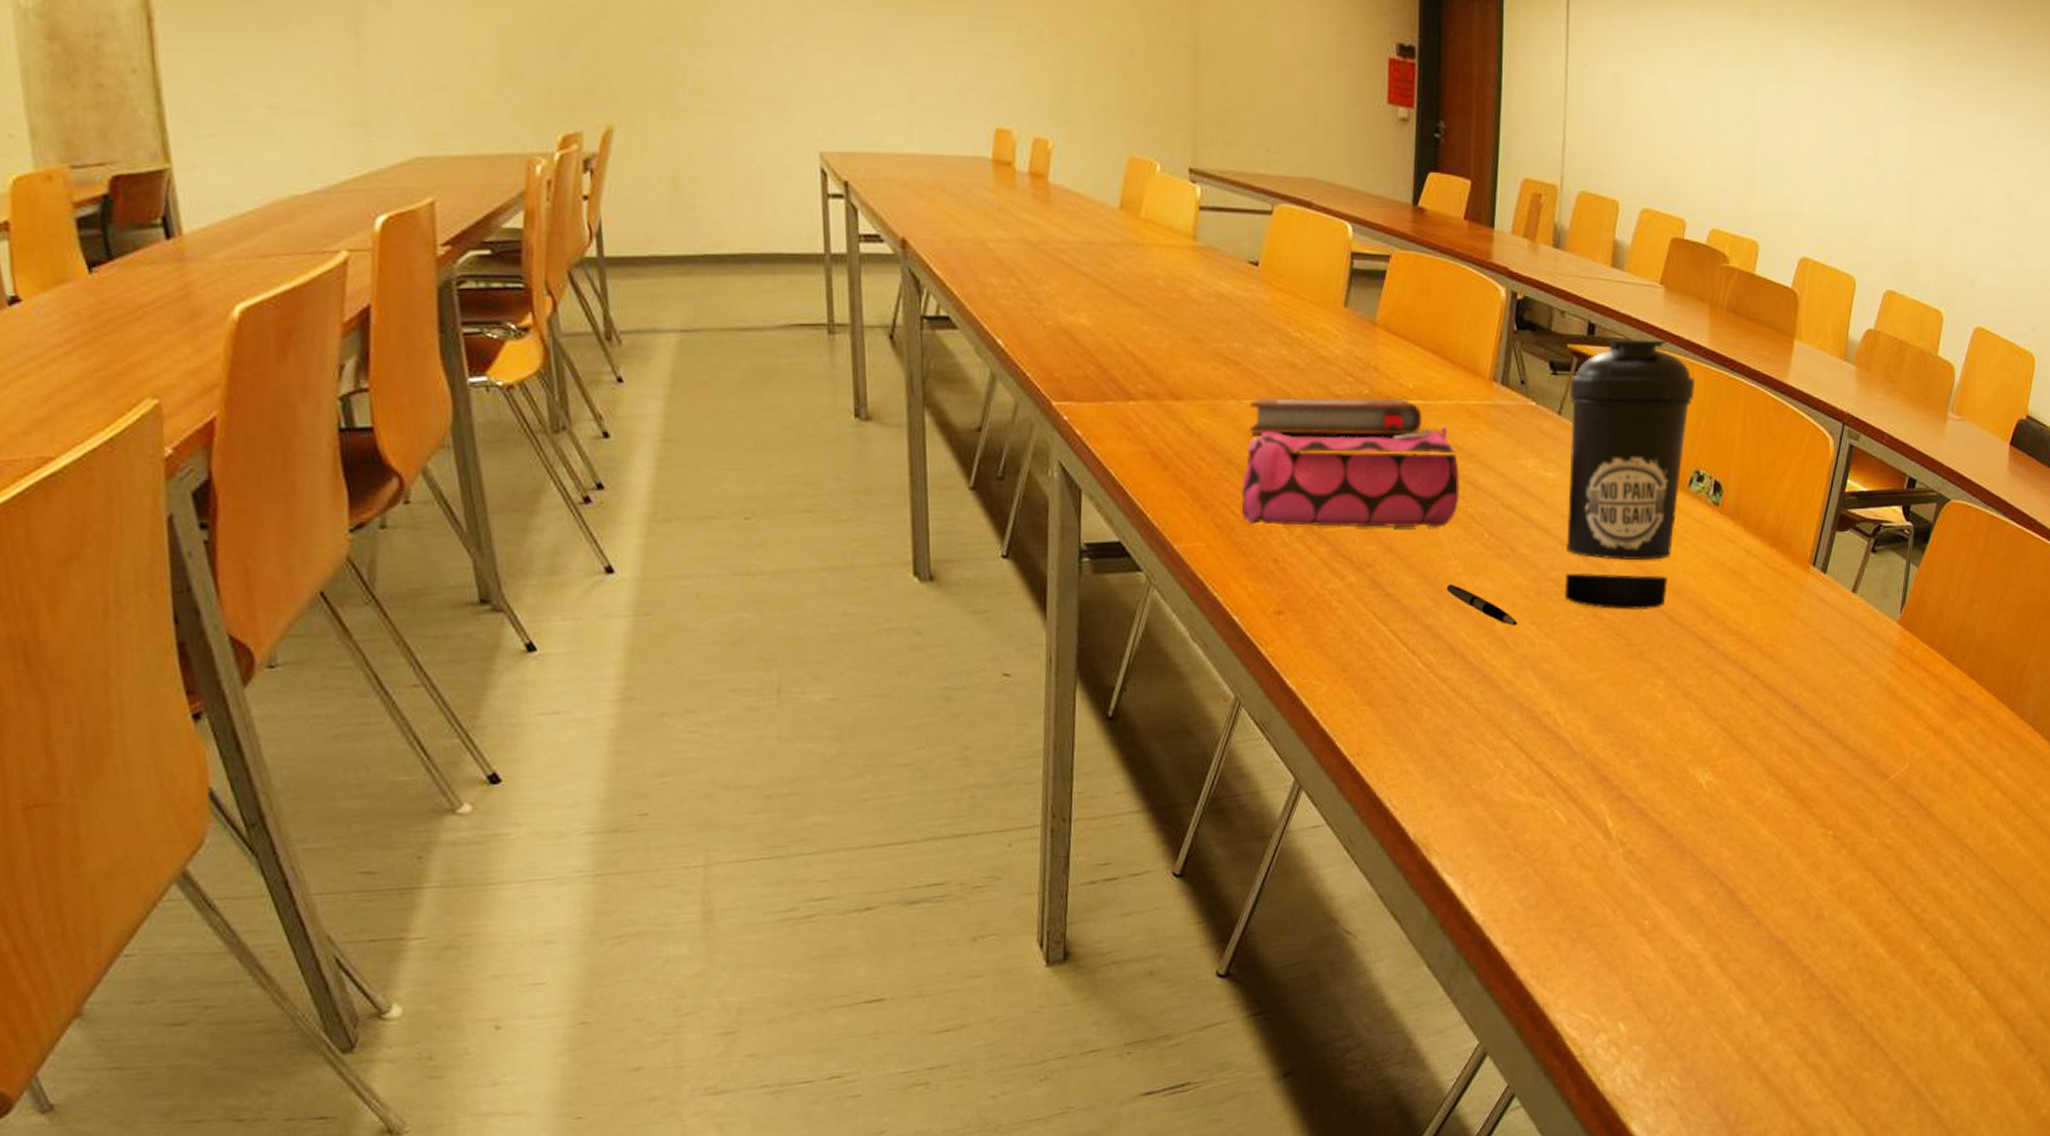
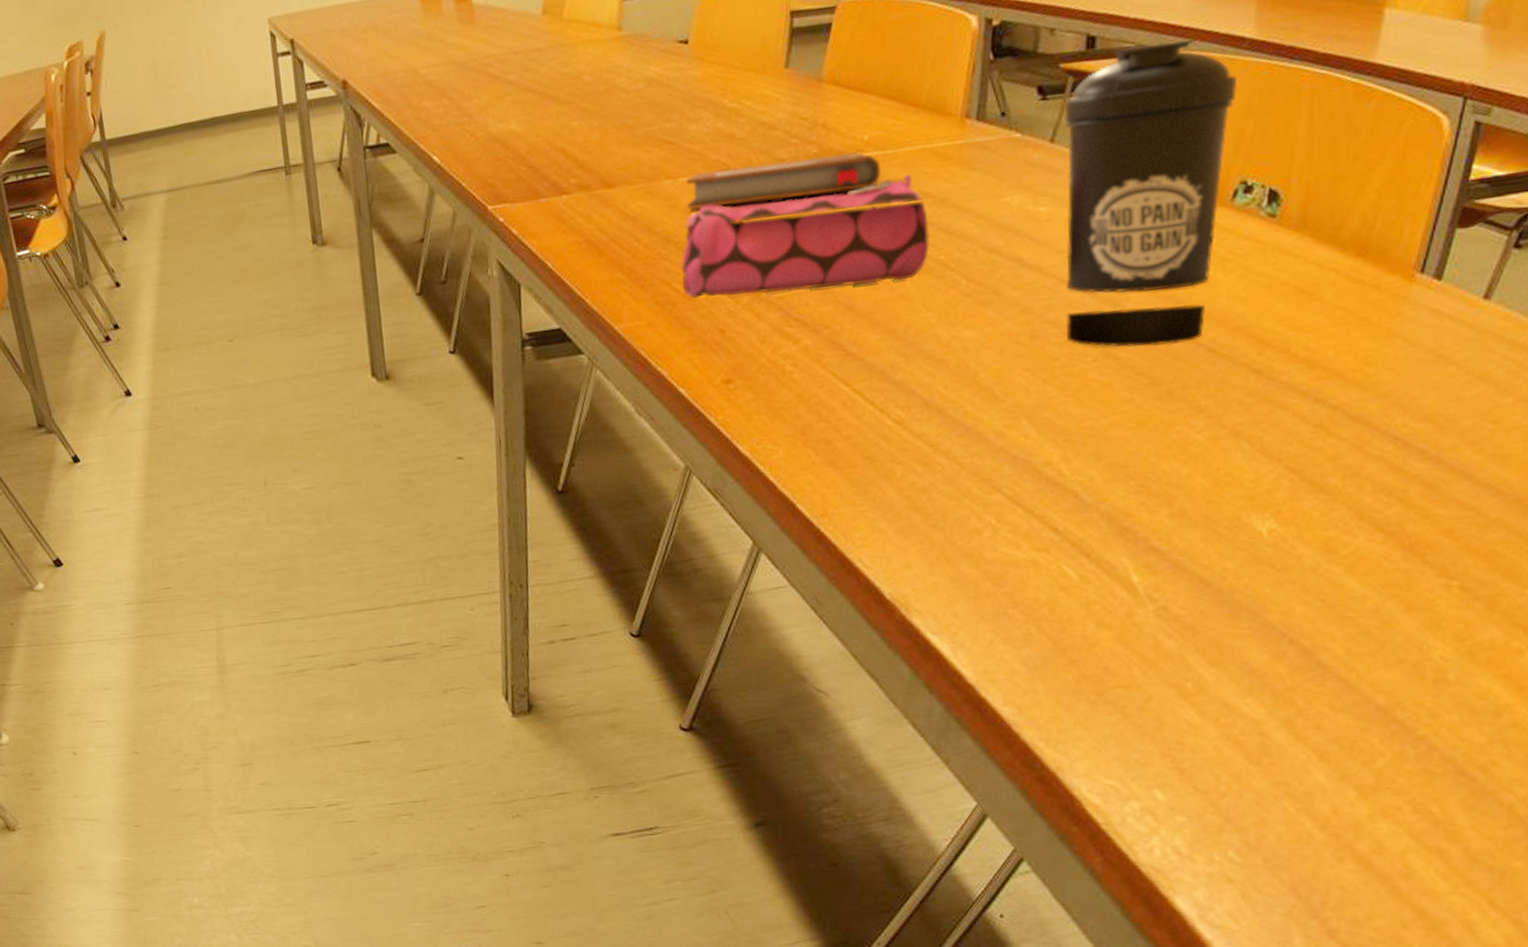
pen: present [1446,584,1518,626] -> none [917,336,1008,374]

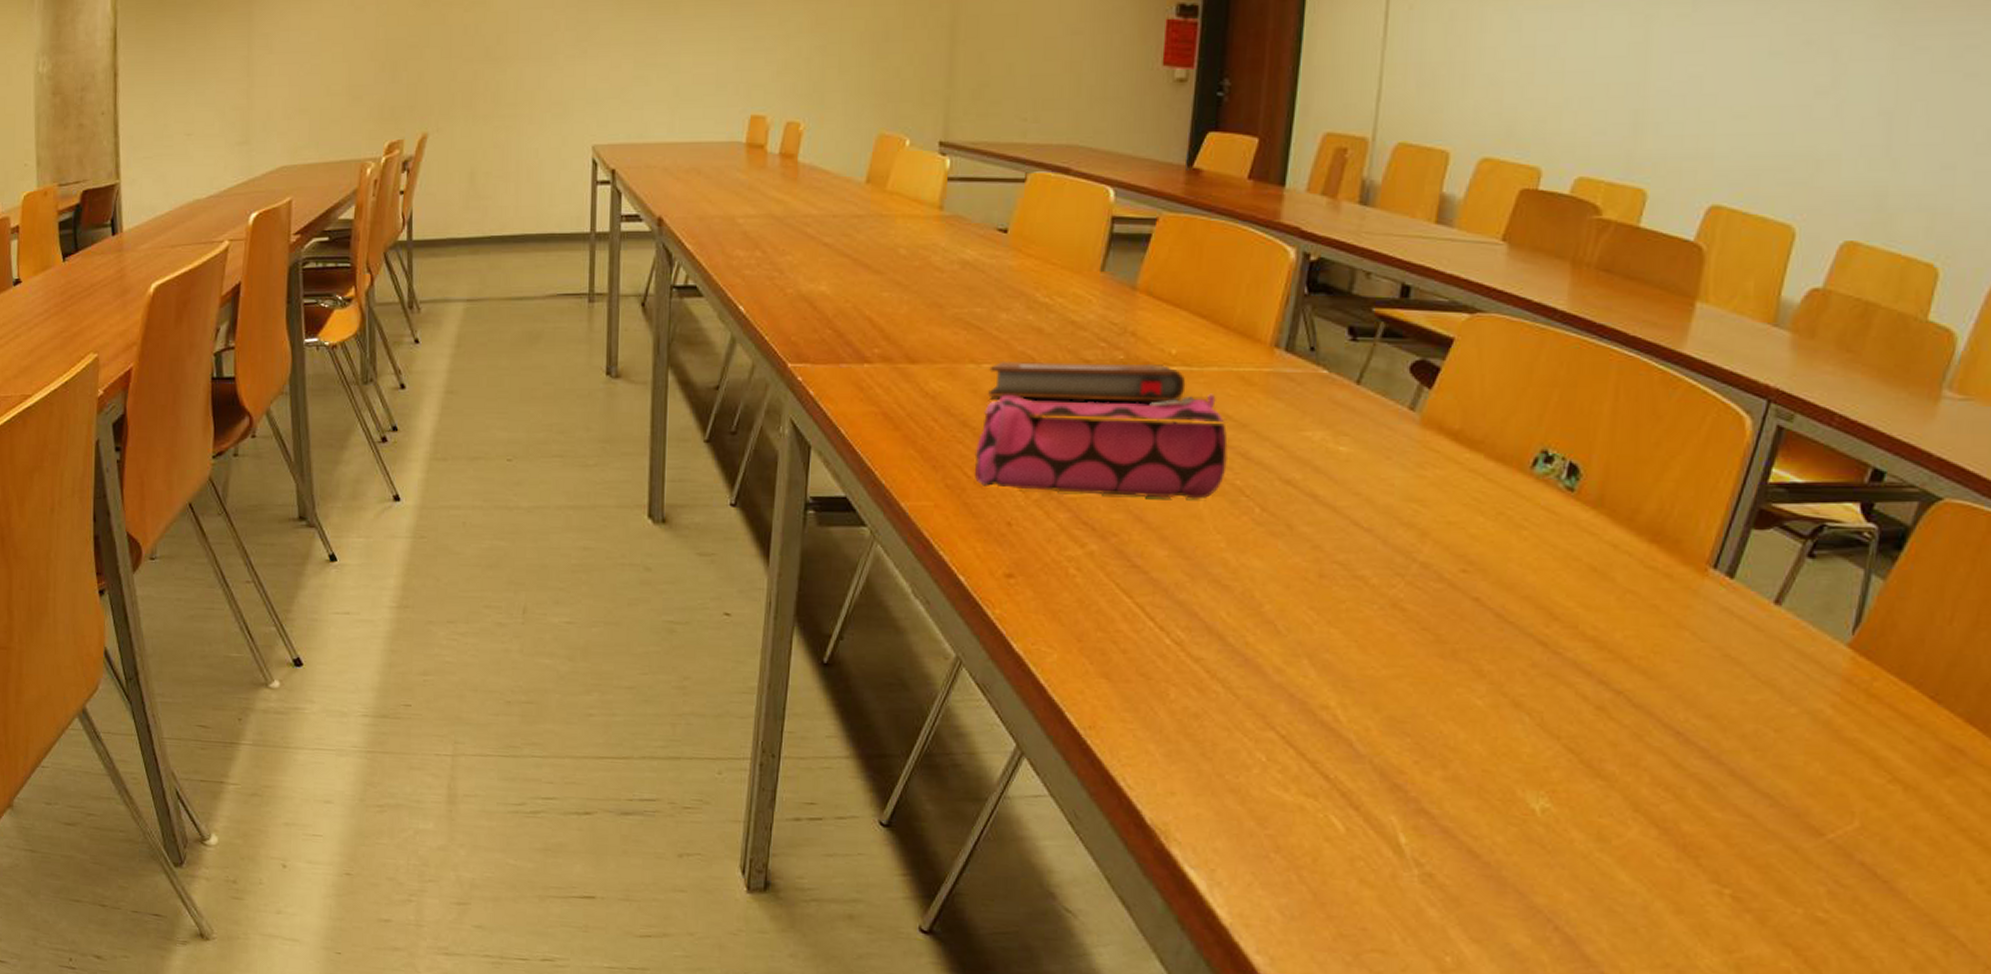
water bottle: present [1064,39,1237,347] -> none [1355,302,1546,605]

